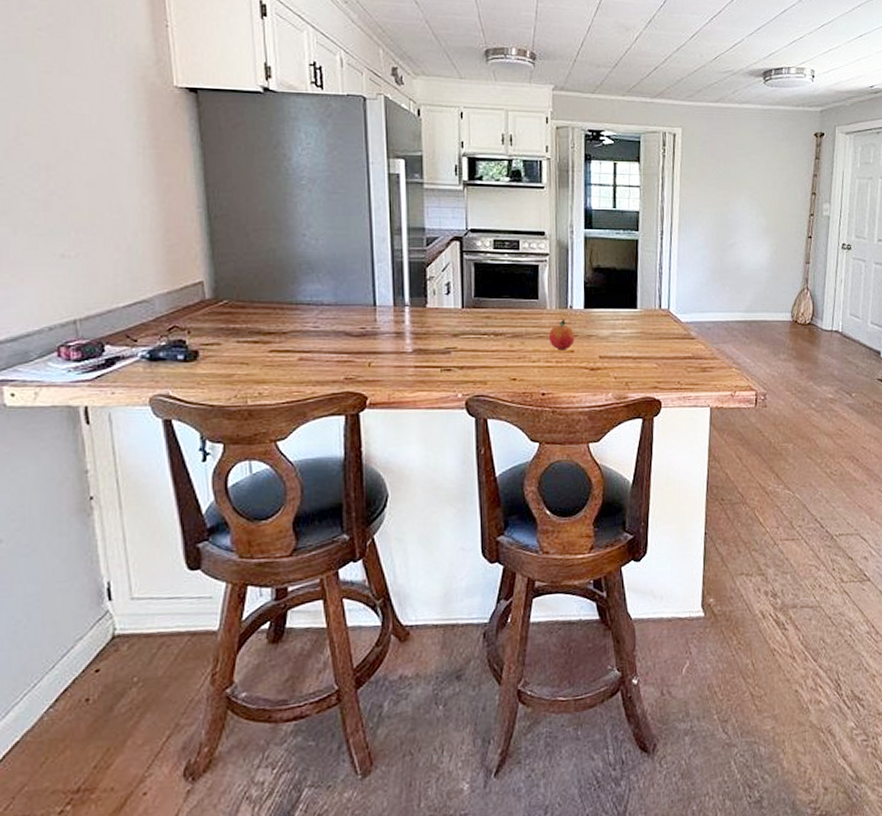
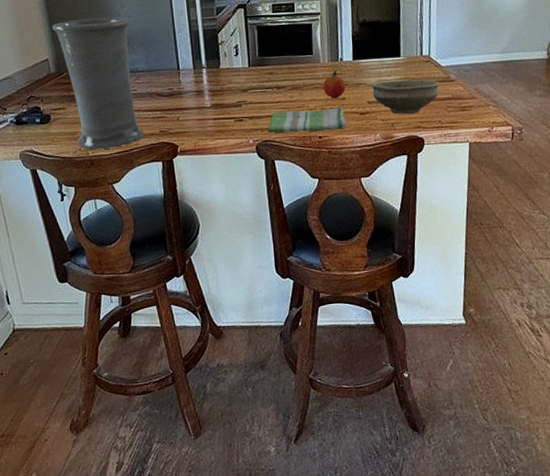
vase: none [213,237,325,397] -> present [52,17,145,150]
dish towel: none [482,360,574,388] -> present [268,106,346,133]
bowl: none [605,334,680,373] -> present [372,79,440,115]

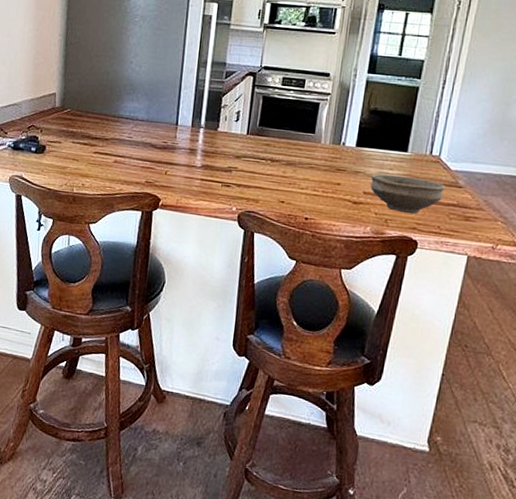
vase: present [52,17,145,150] -> none [64,60,141,190]
dish towel: present [268,106,346,133] -> none [254,184,337,216]
fruit: present [323,70,346,99] -> none [319,154,344,183]

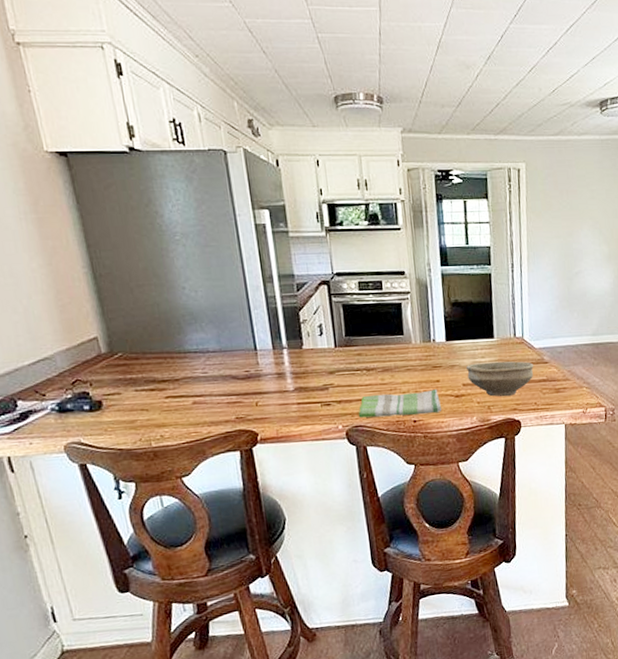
dish towel: none [254,184,337,216] -> present [359,389,441,418]

